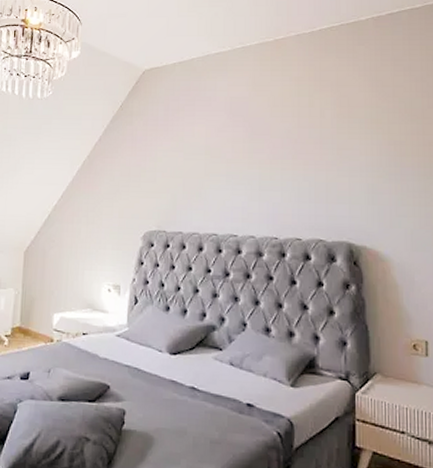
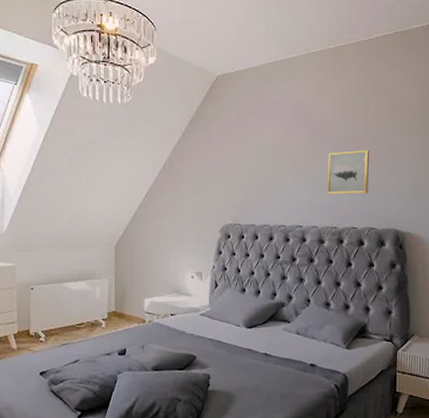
wall art: none [265,151,316,201] -> present [327,150,370,194]

